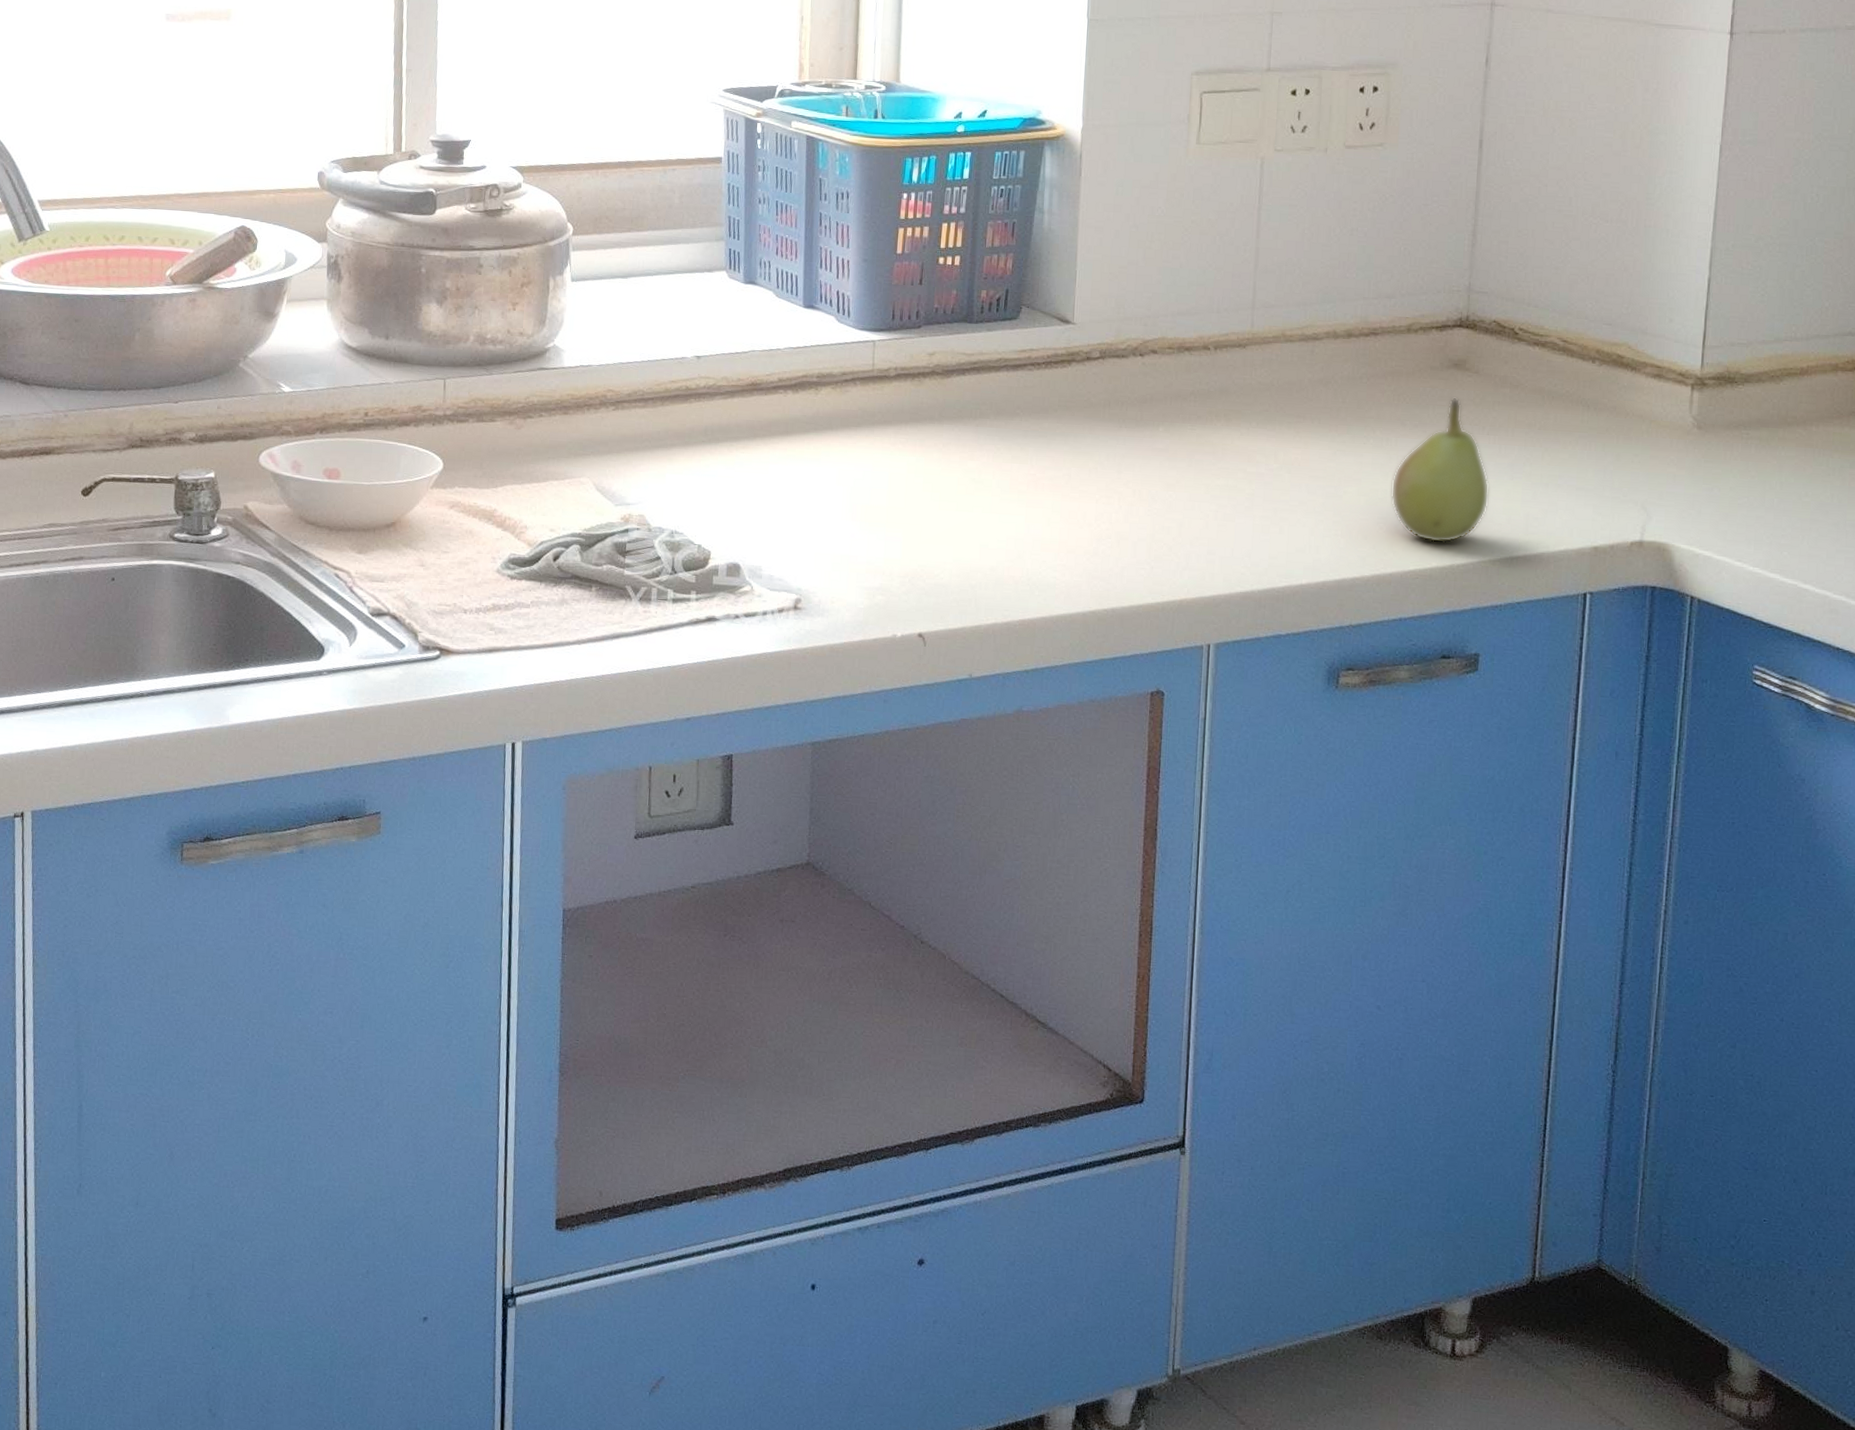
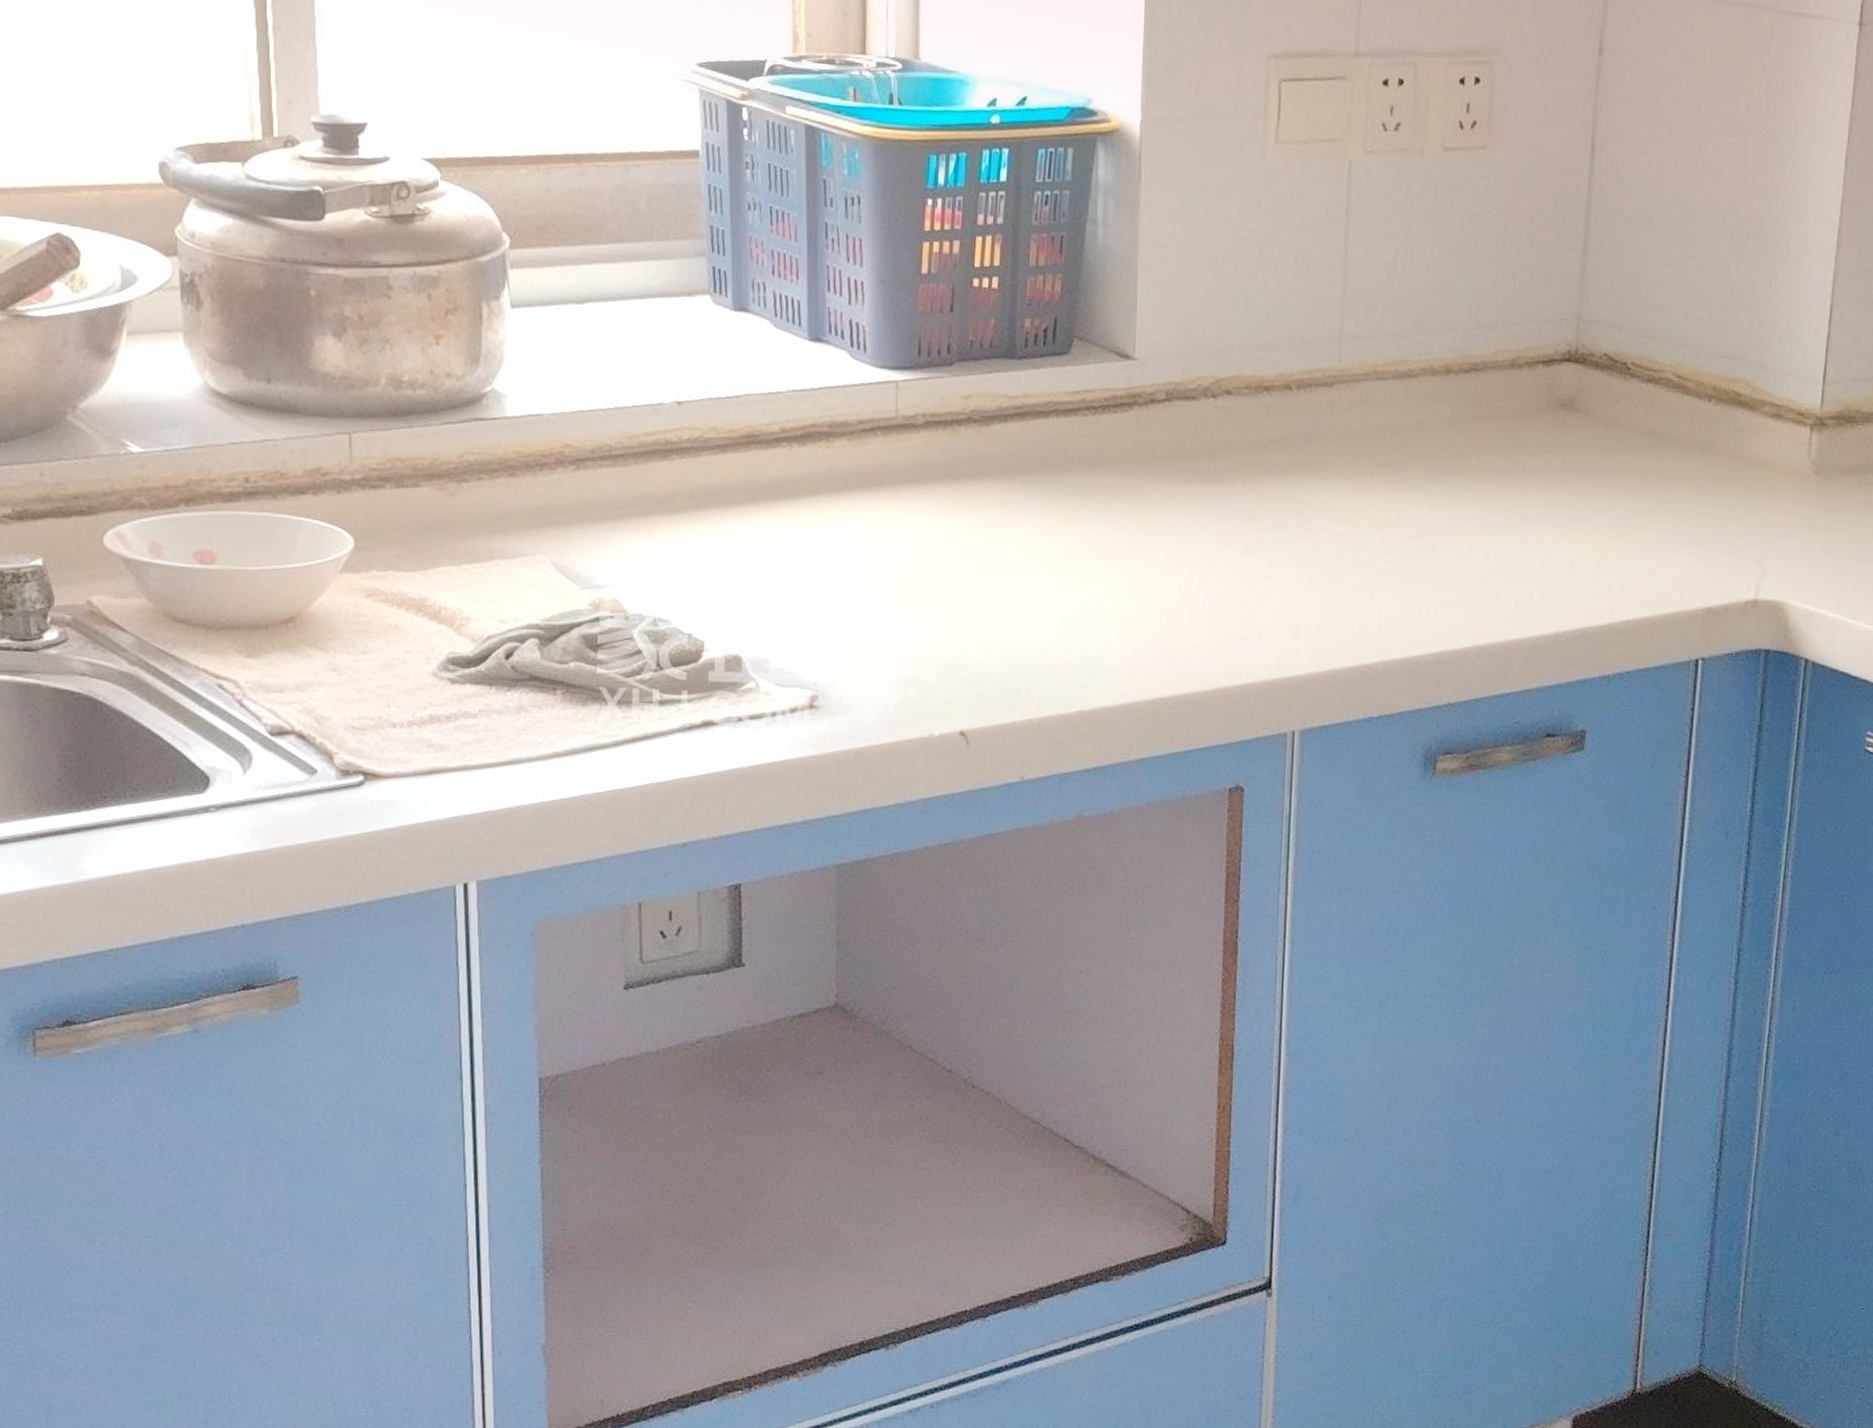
fruit: present [1391,398,1489,544] -> none [1492,443,1598,608]

